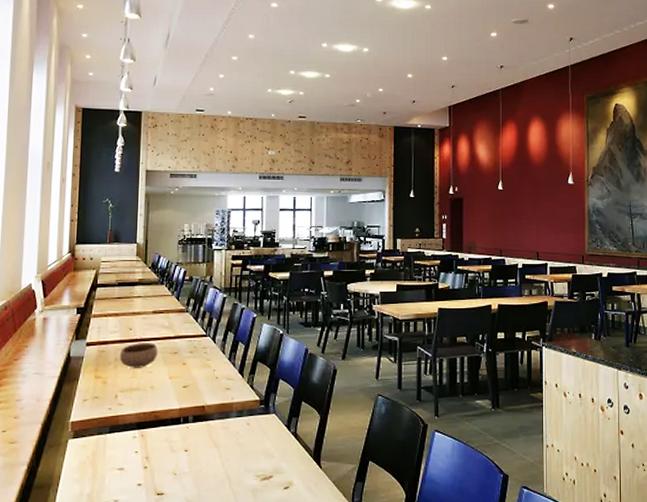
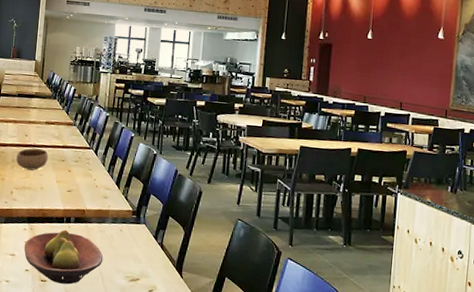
fruit bowl: none [134,431,230,495] -> present [24,229,104,285]

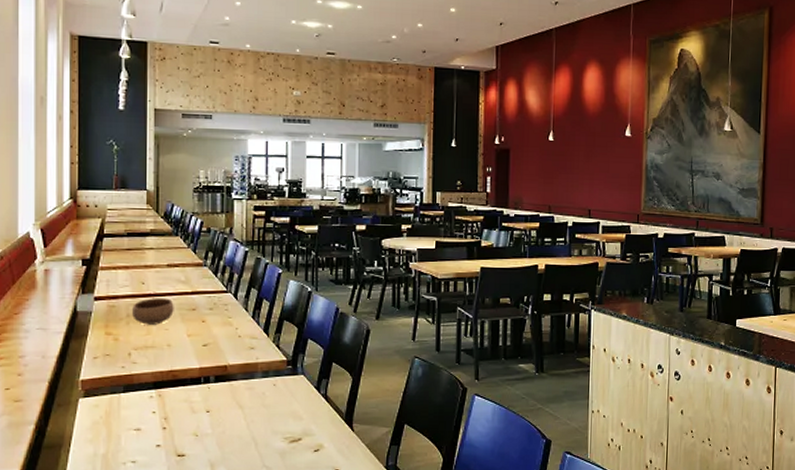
fruit bowl: present [24,229,104,285] -> none [151,391,255,456]

